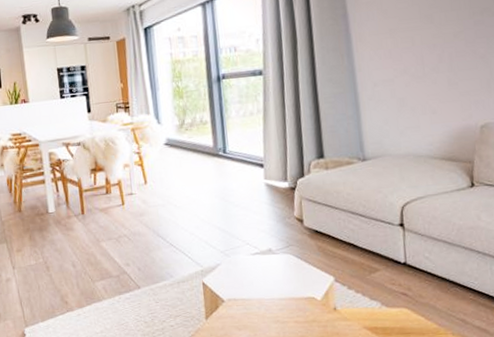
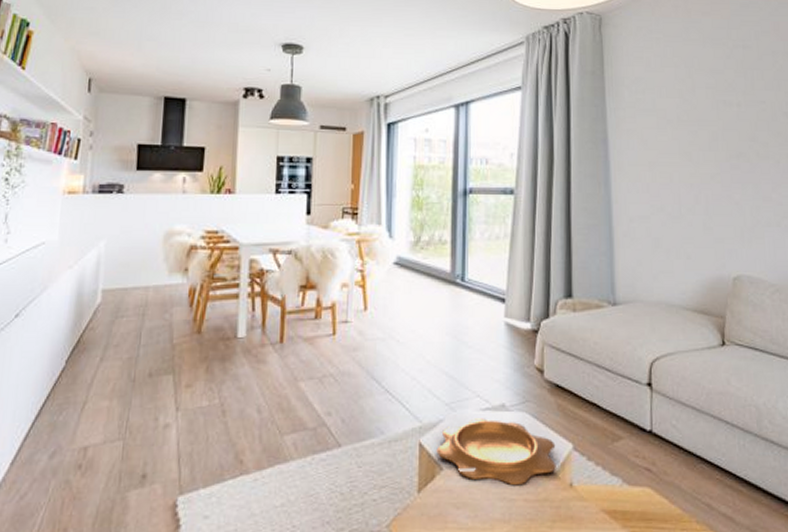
decorative bowl: none [217,261,321,311] -> present [436,418,556,485]

